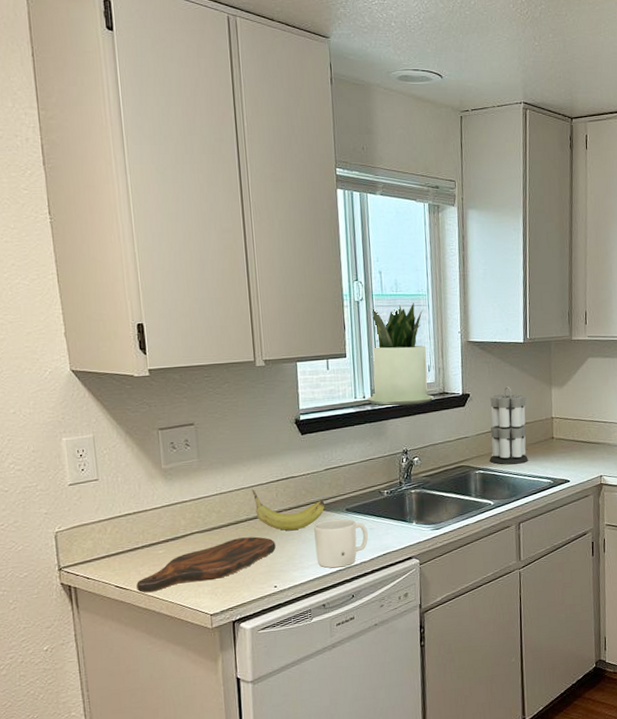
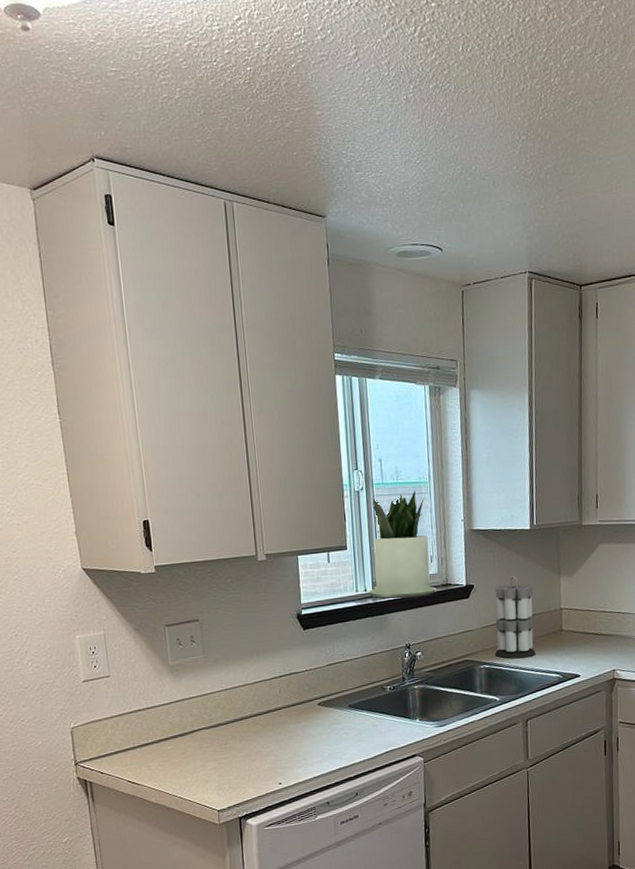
cutting board: present [136,536,276,593] -> none [147,733,280,788]
fruit: present [251,488,325,531] -> none [255,684,328,728]
mug: present [314,518,368,569] -> none [317,715,371,766]

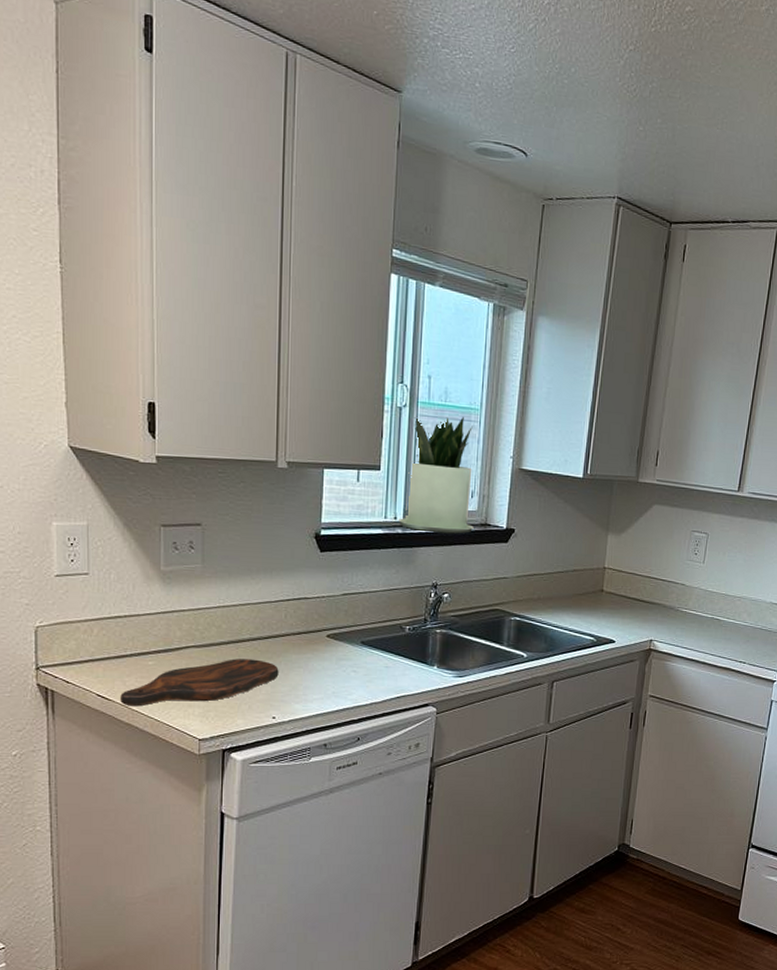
cutting board: none [147,733,280,788] -> present [120,659,279,707]
spice rack: present [495,576,536,659] -> none [528,526,578,615]

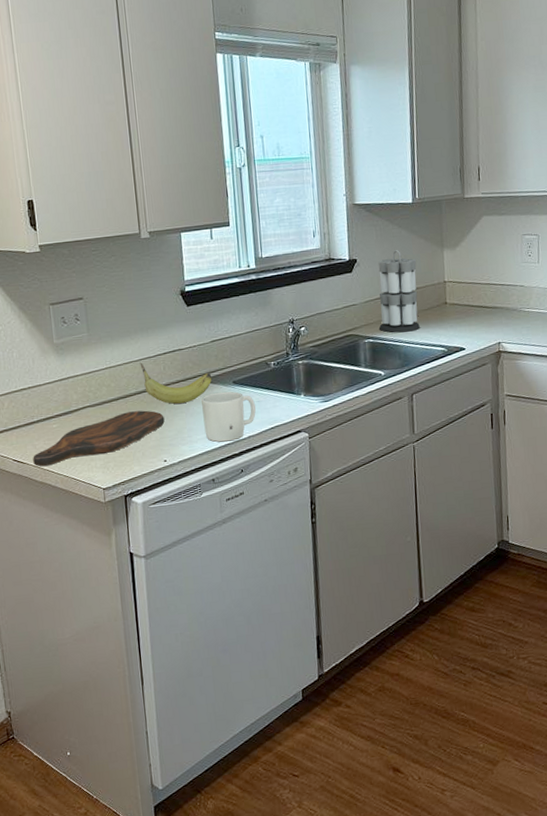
fruit: none [258,605,339,658] -> present [139,361,212,405]
mug: none [322,650,382,706] -> present [201,391,256,442]
planter: present [399,416,474,534] -> none [252,167,320,275]
spice rack: none [528,526,578,615] -> present [378,250,420,333]

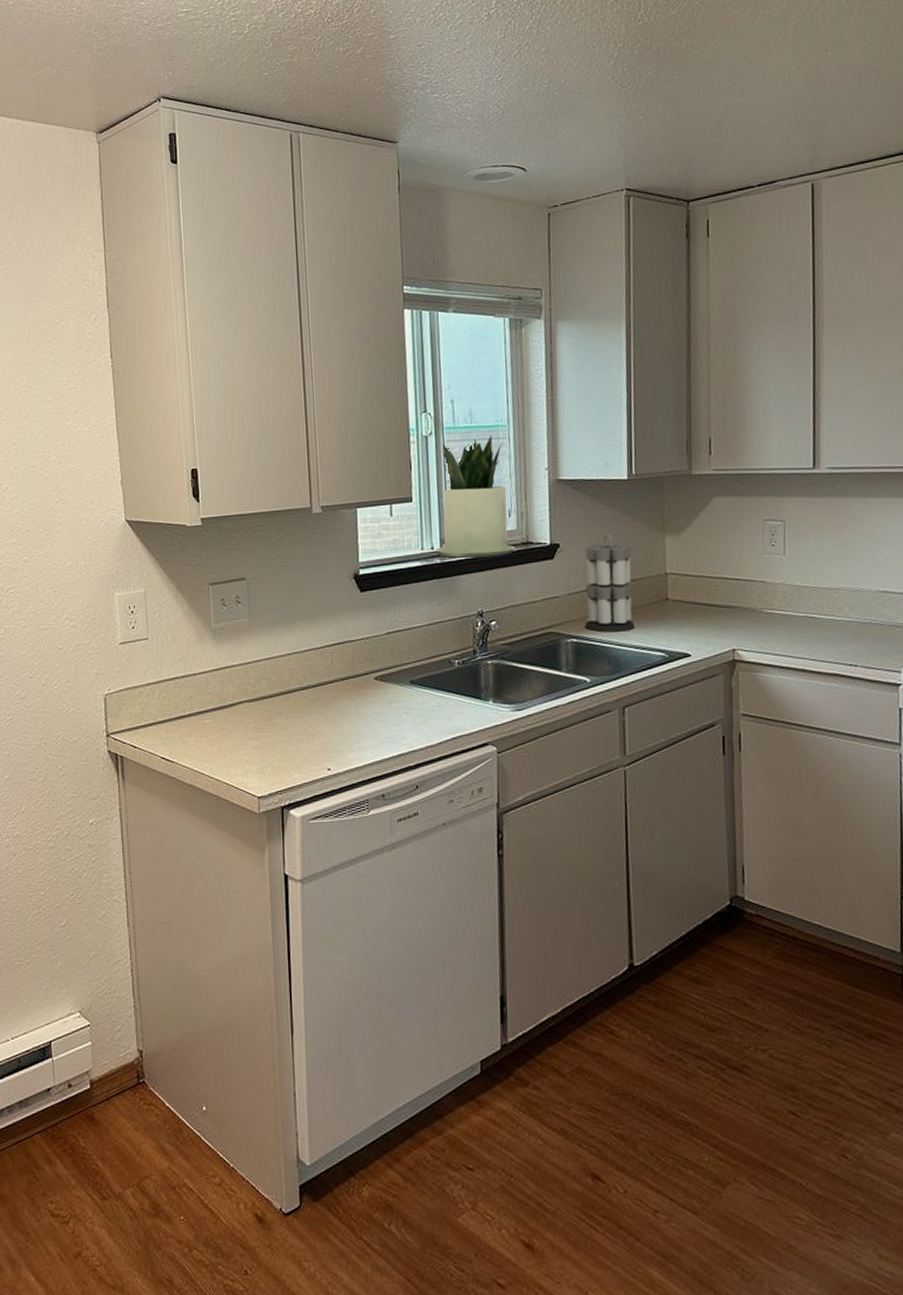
cutting board: present [33,410,165,467] -> none [182,709,330,767]
fruit: present [139,361,212,405] -> none [305,652,386,704]
mug: present [201,391,256,442] -> none [373,692,436,752]
planter: none [252,167,320,275] -> present [436,436,515,559]

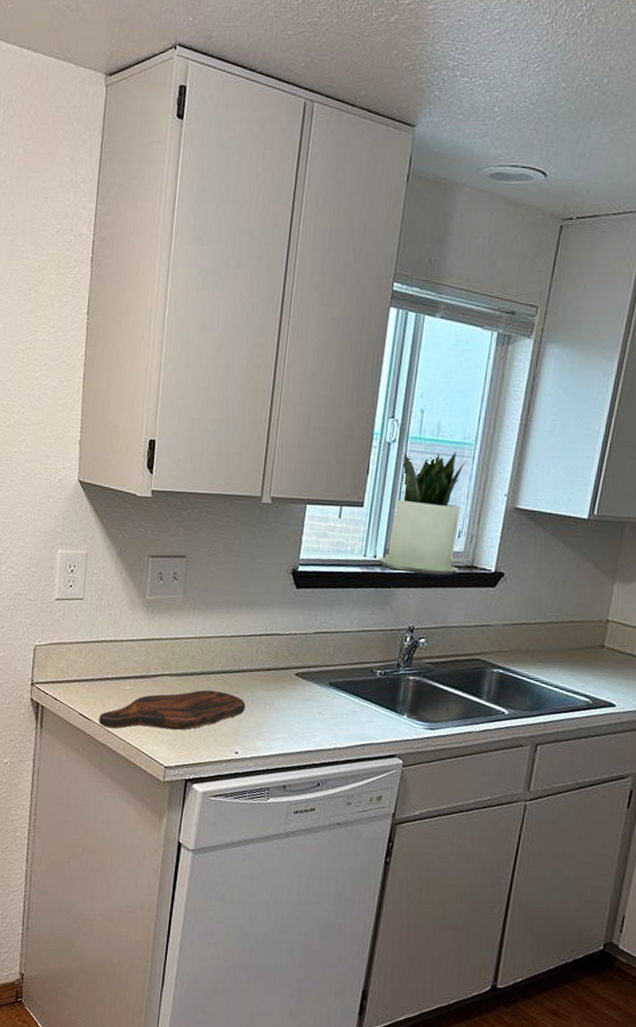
cutting board: none [182,709,330,767] -> present [99,690,246,730]
spice rack: present [585,534,635,633] -> none [514,571,577,671]

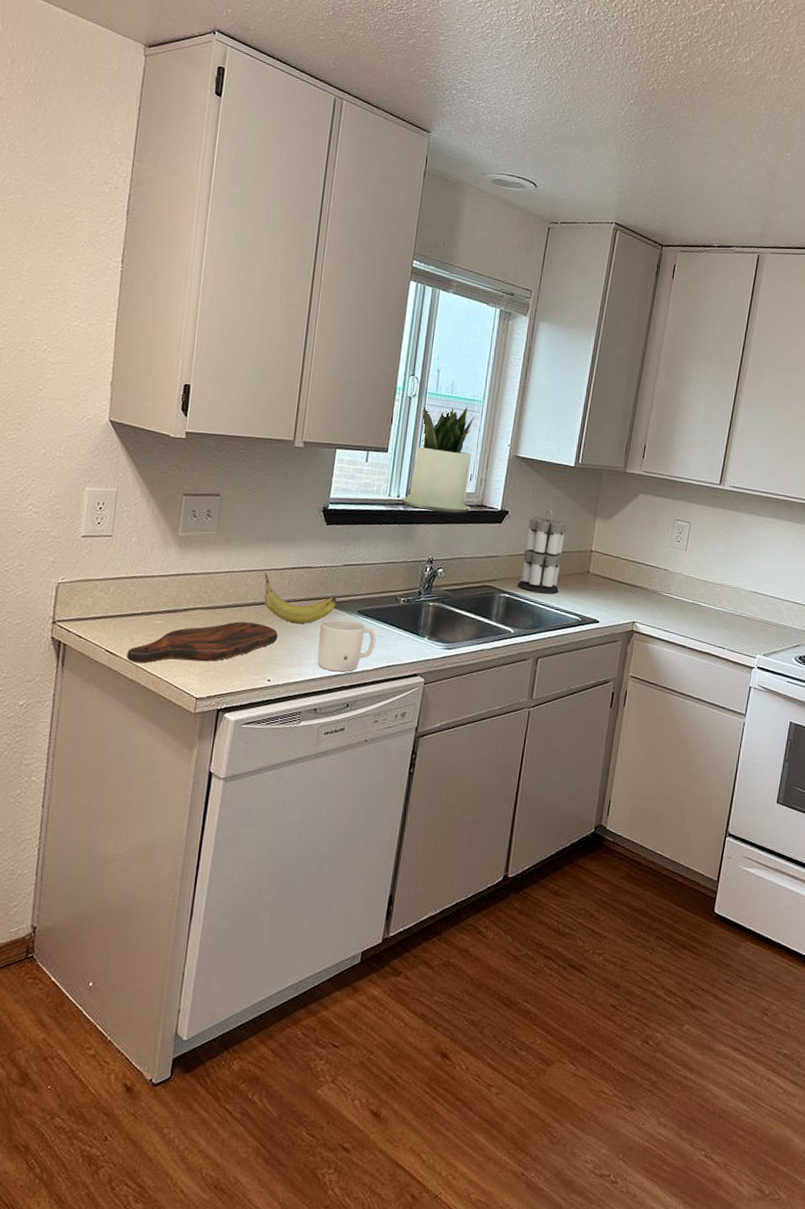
fruit: none [231,638,308,695] -> present [264,571,337,624]
mug: none [286,690,349,749] -> present [317,618,376,672]
spice rack: none [514,571,577,671] -> present [518,510,567,594]

